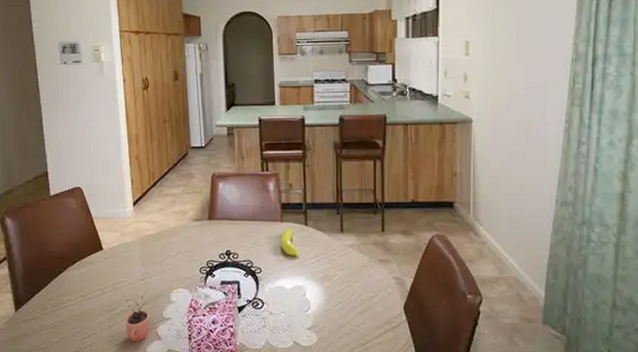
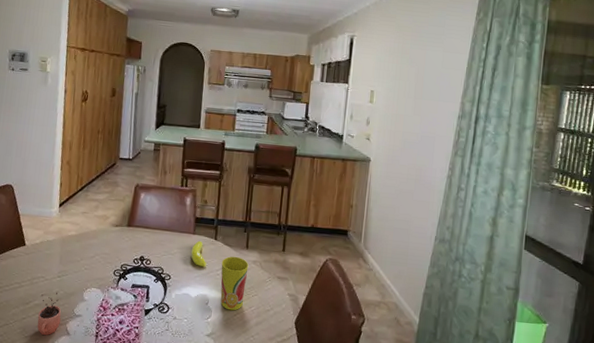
cup: none [315,241,346,300] -> present [220,256,249,311]

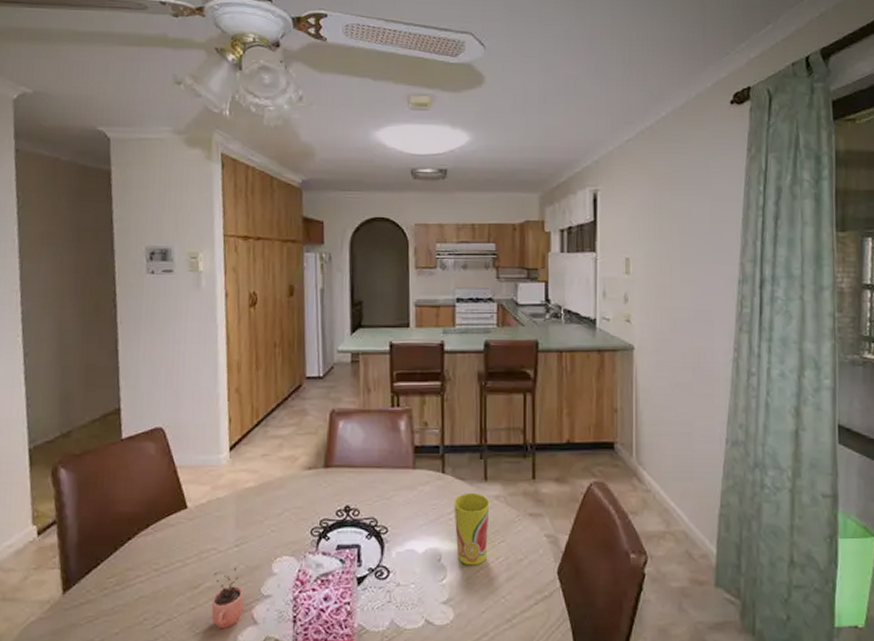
banana: present [191,240,207,267] -> none [412,476,434,511]

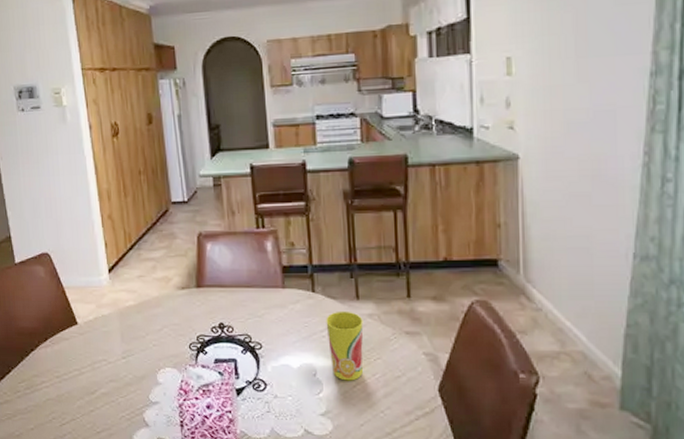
cocoa: present [211,568,244,629] -> none [107,377,135,430]

